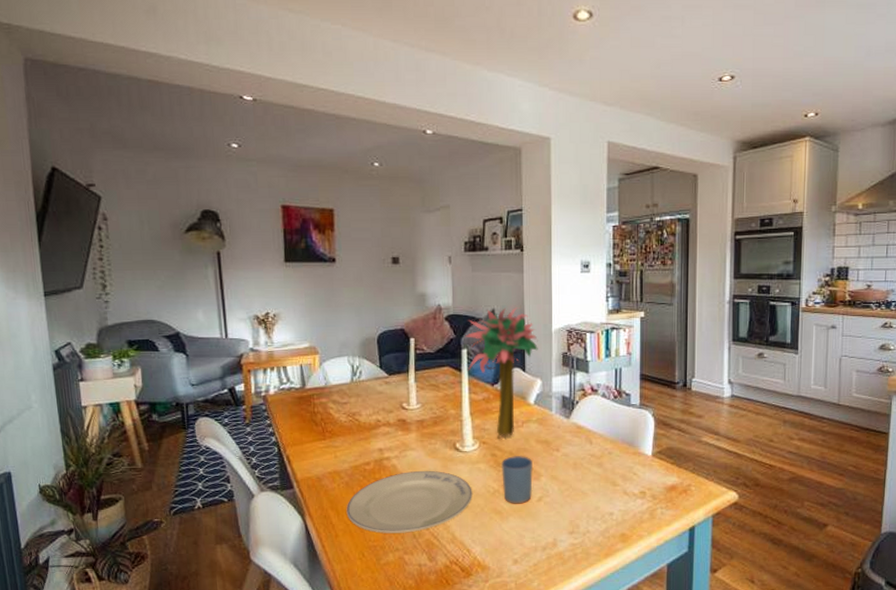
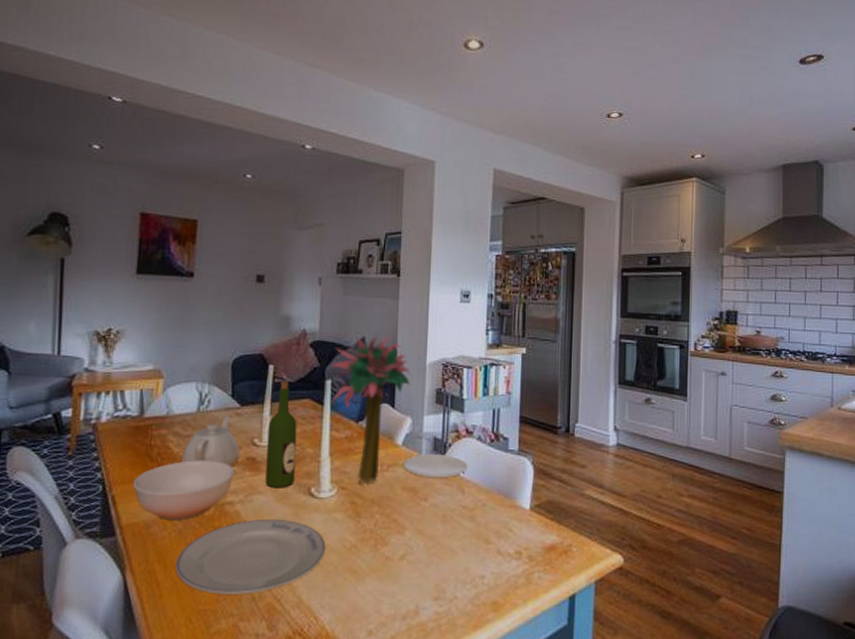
bowl: none [303,423,389,474] -> present [133,460,235,520]
teapot: none [341,384,392,429] -> present [180,416,241,468]
wine bottle: none [414,351,441,445] -> present [265,380,297,488]
mug: present [501,455,533,504] -> none [361,504,397,562]
plate: none [535,411,594,432] -> present [403,454,468,479]

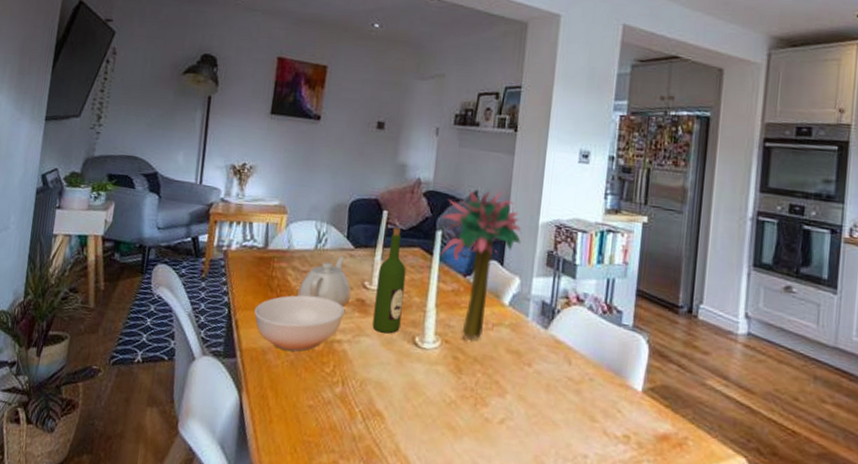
plate: present [175,518,326,595] -> none [285,360,426,434]
plate: present [403,454,468,479] -> none [508,317,577,346]

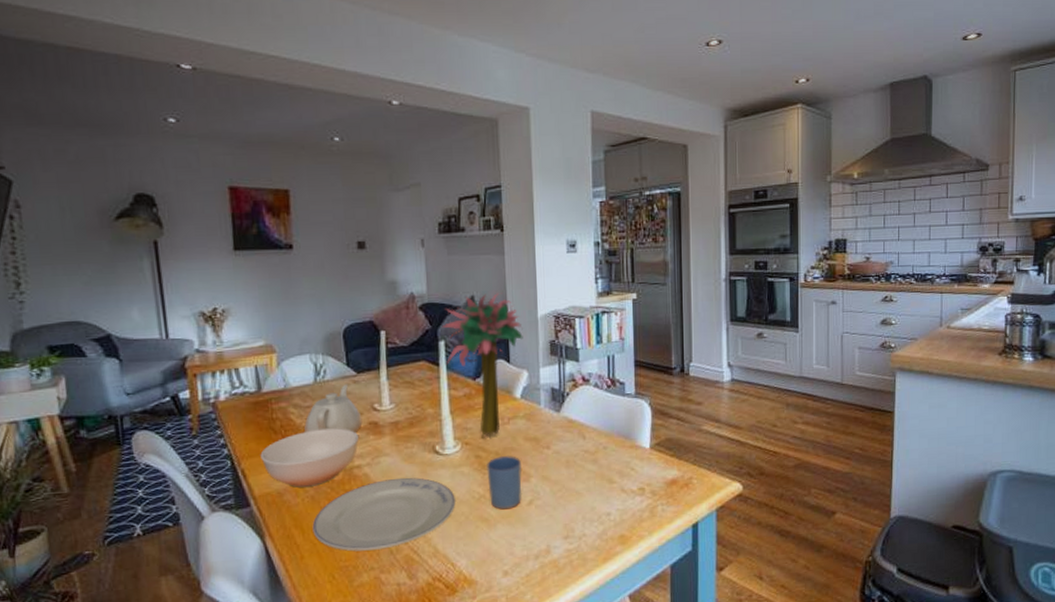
plate: none [285,360,426,434] -> present [312,477,456,552]
wine bottle: present [372,227,406,334] -> none [386,345,418,449]
mug: none [460,362,499,423] -> present [487,455,522,510]

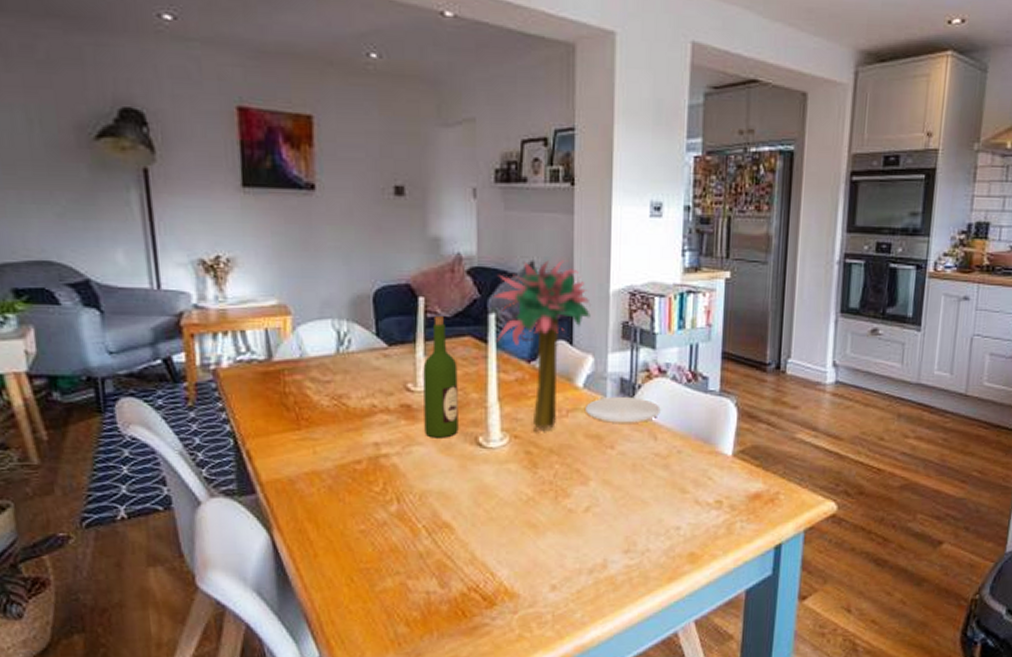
bowl: present [260,428,359,488] -> none [269,409,388,475]
teapot: present [303,384,363,434] -> none [321,357,393,417]
plate: present [312,477,456,552] -> none [328,471,499,553]
wine bottle: none [386,345,418,449] -> present [423,315,459,438]
mug: present [487,455,522,510] -> none [538,453,579,515]
plate: none [523,403,587,427] -> present [584,397,661,424]

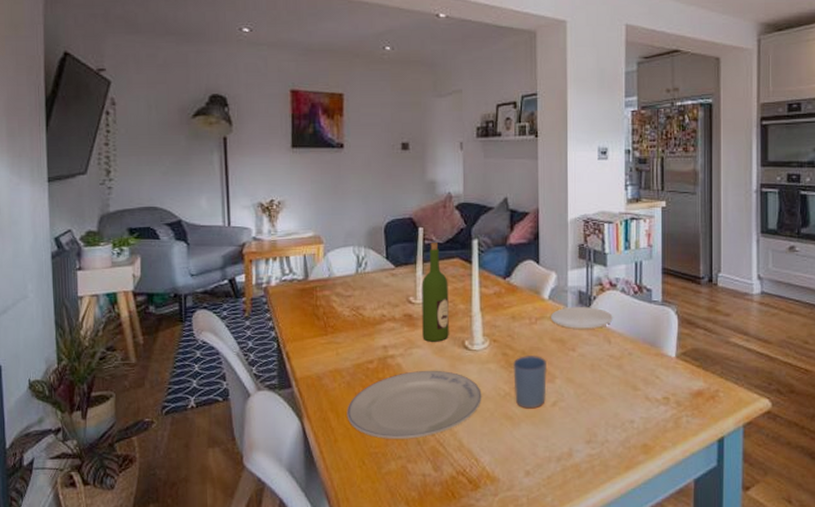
plate: none [328,471,499,553] -> present [347,370,482,439]
flower bouquet: present [493,260,591,432] -> none [476,196,553,337]
mug: none [538,453,579,515] -> present [513,354,547,409]

